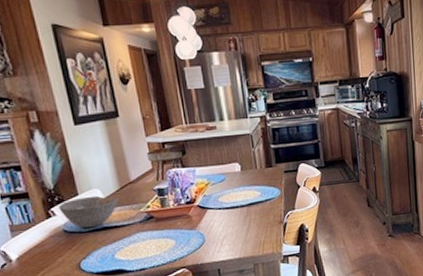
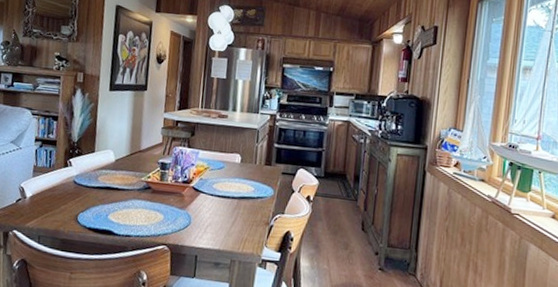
bowl: present [59,195,118,229] -> none [76,155,126,185]

